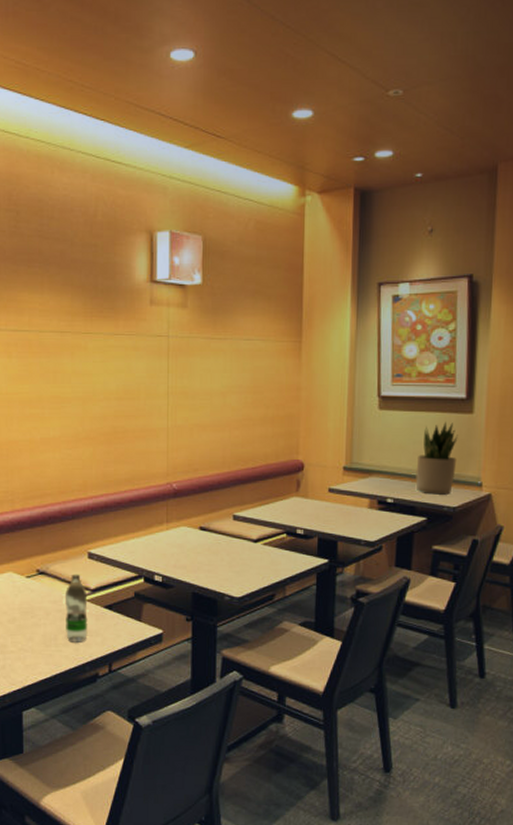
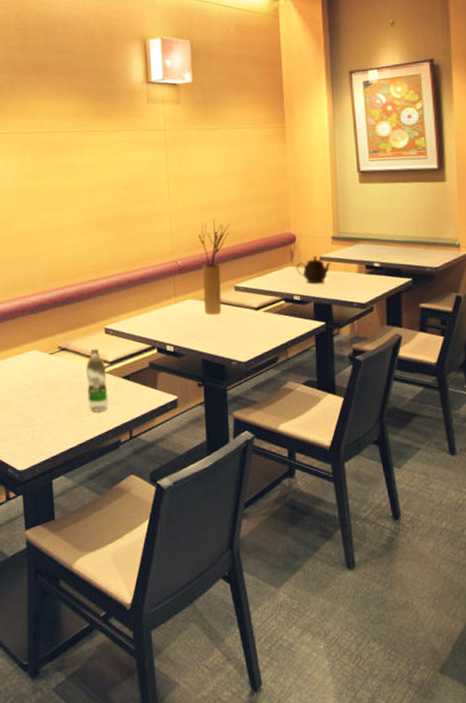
vase: none [197,439,233,545] -> present [198,219,230,315]
teapot: none [301,486,340,517] -> present [296,255,331,283]
planter: present [415,421,458,495] -> none [398,190,435,257]

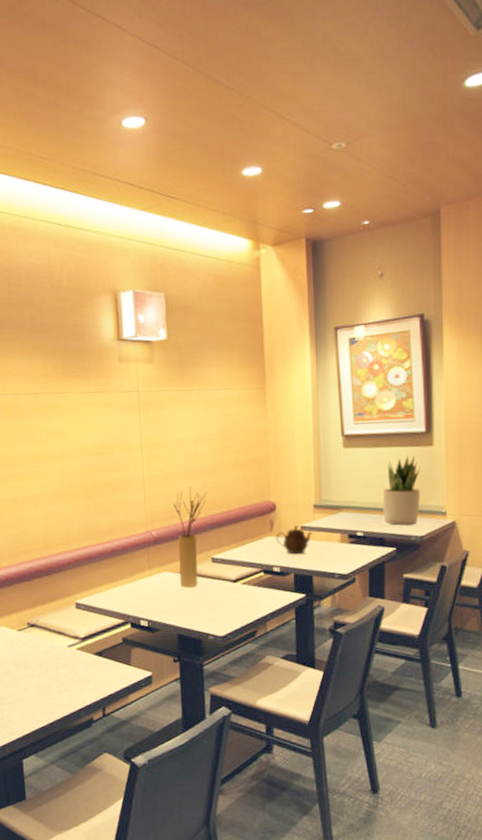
bottle: present [86,348,108,412] -> none [56,624,80,690]
planter: none [398,190,435,257] -> present [382,455,421,526]

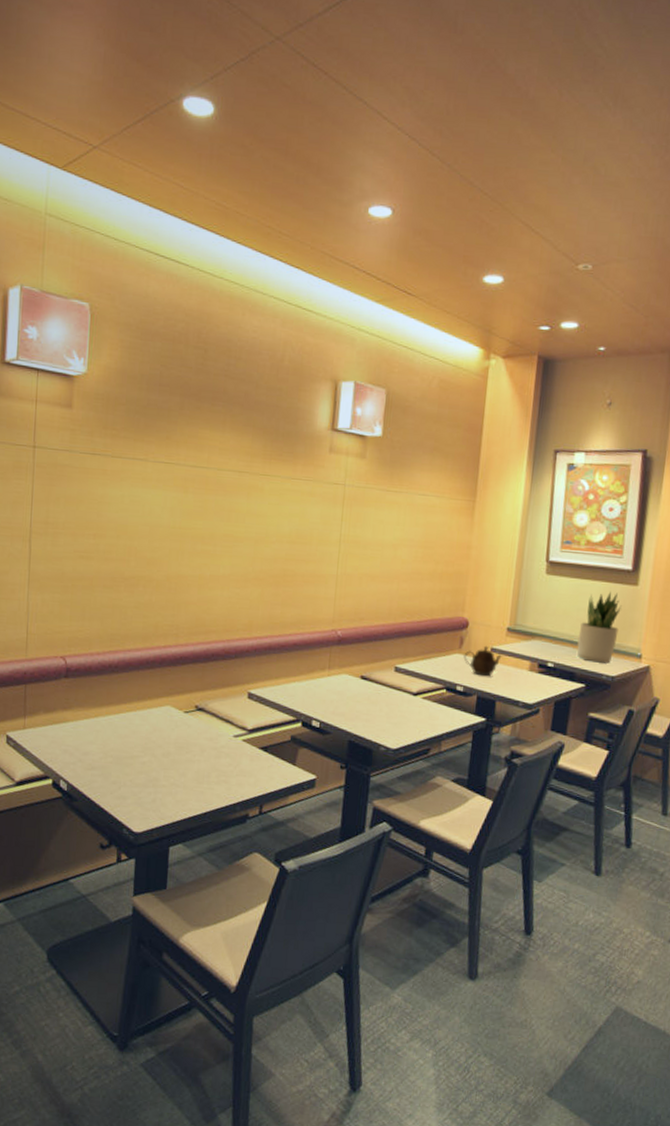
vase: present [174,487,207,588] -> none [358,590,401,695]

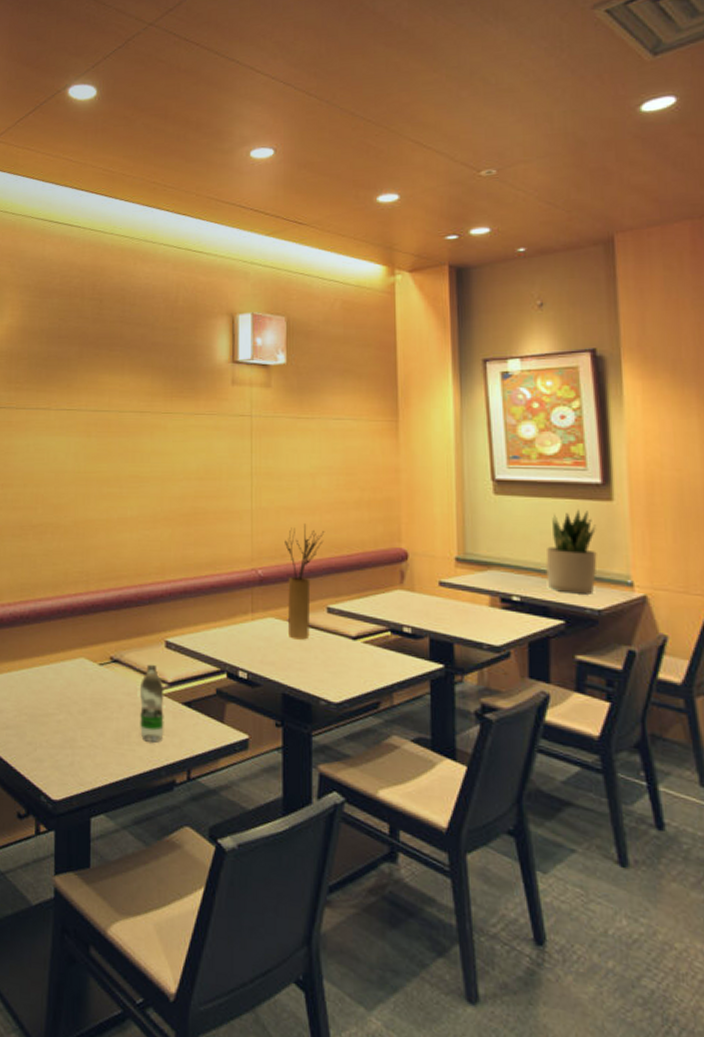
bottle: none [219,712,244,782] -> present [140,664,164,743]
vase: none [358,590,401,695] -> present [285,523,325,640]
teapot: present [463,645,502,676] -> none [407,579,454,614]

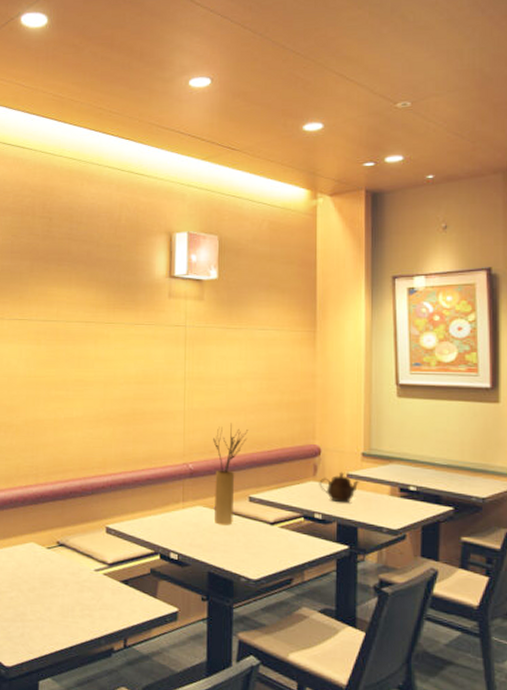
bottle: present [140,664,164,743] -> none [83,547,105,616]
teapot: none [407,579,454,614] -> present [319,472,359,502]
planter: present [546,509,597,594] -> none [440,410,484,485]

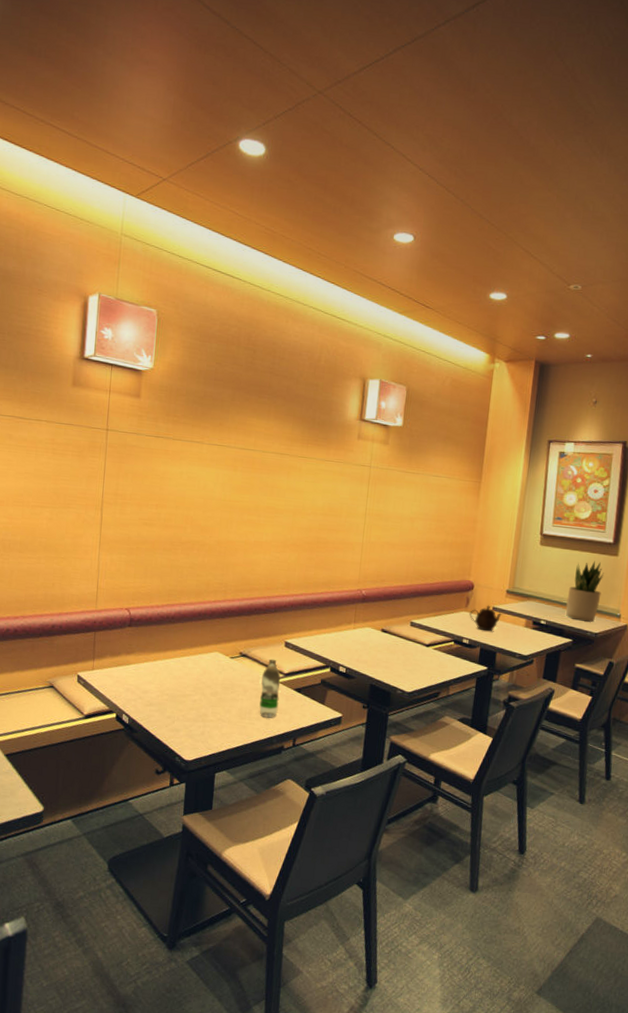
bottle: none [83,547,105,616] -> present [259,659,281,718]
vase: present [213,423,249,525] -> none [379,557,416,646]
planter: none [440,410,484,485] -> present [565,560,604,622]

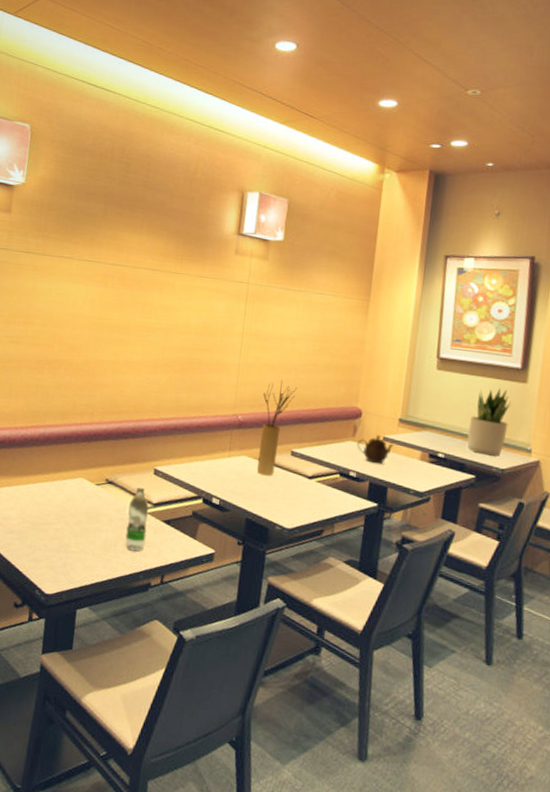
vase: none [379,557,416,646] -> present [256,380,298,477]

